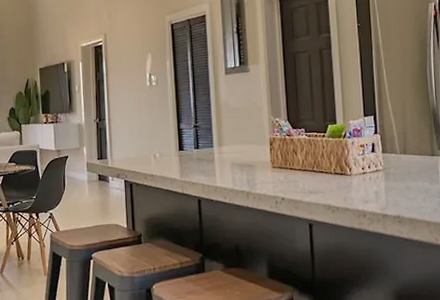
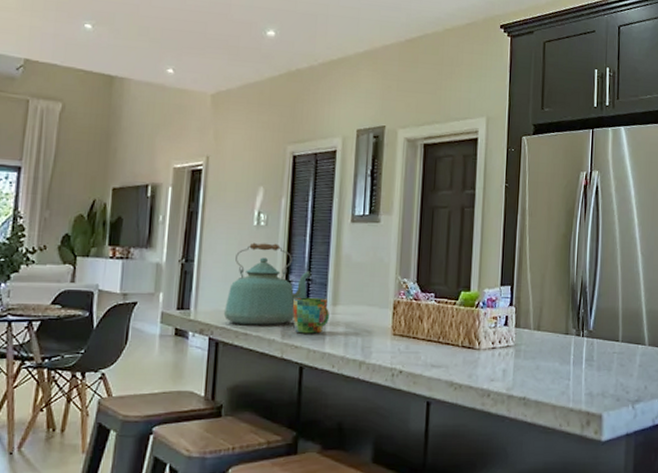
kettle: none [133,99,198,168] -> present [223,242,312,325]
mug: none [186,140,218,172] -> present [293,297,330,334]

